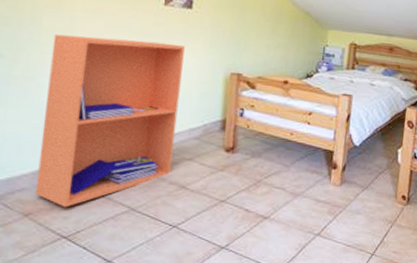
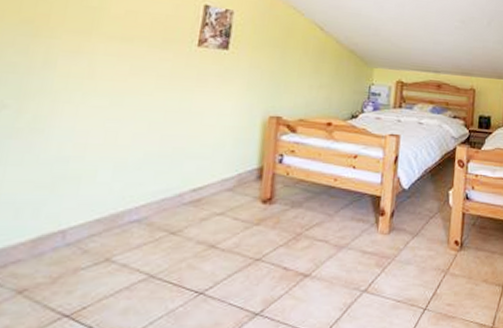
bookshelf: present [35,34,185,208] -> none [34,80,219,280]

